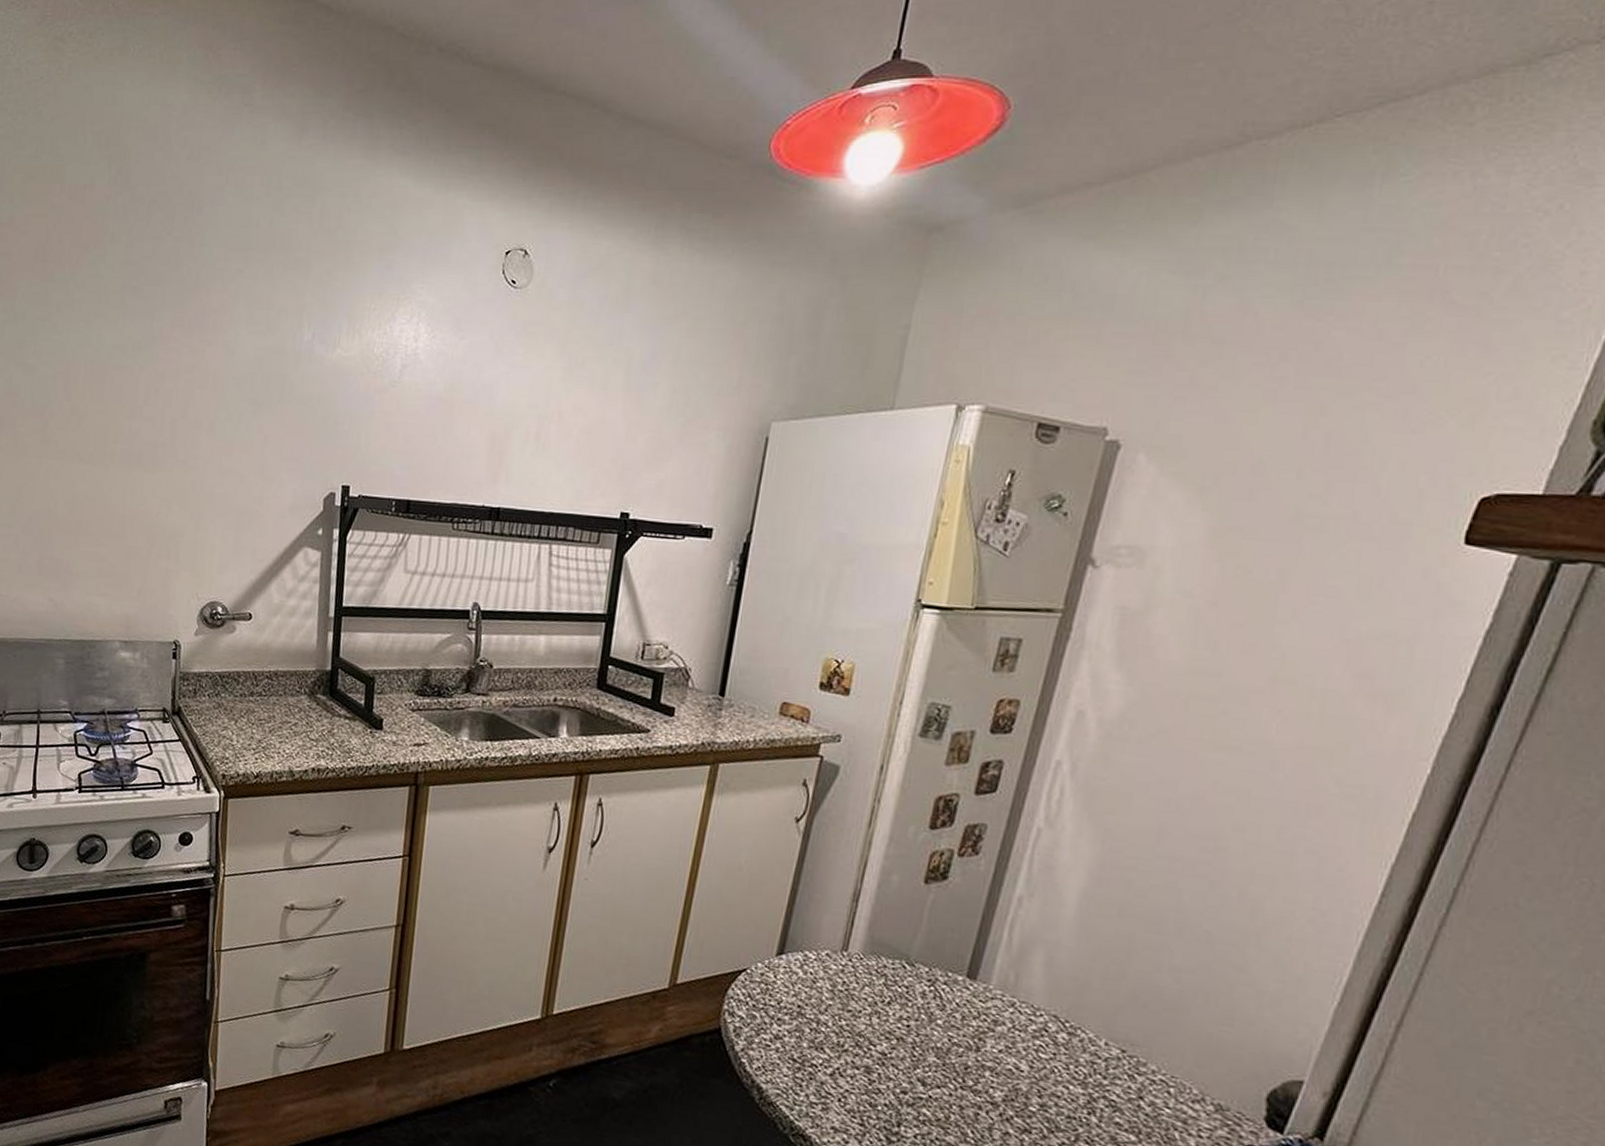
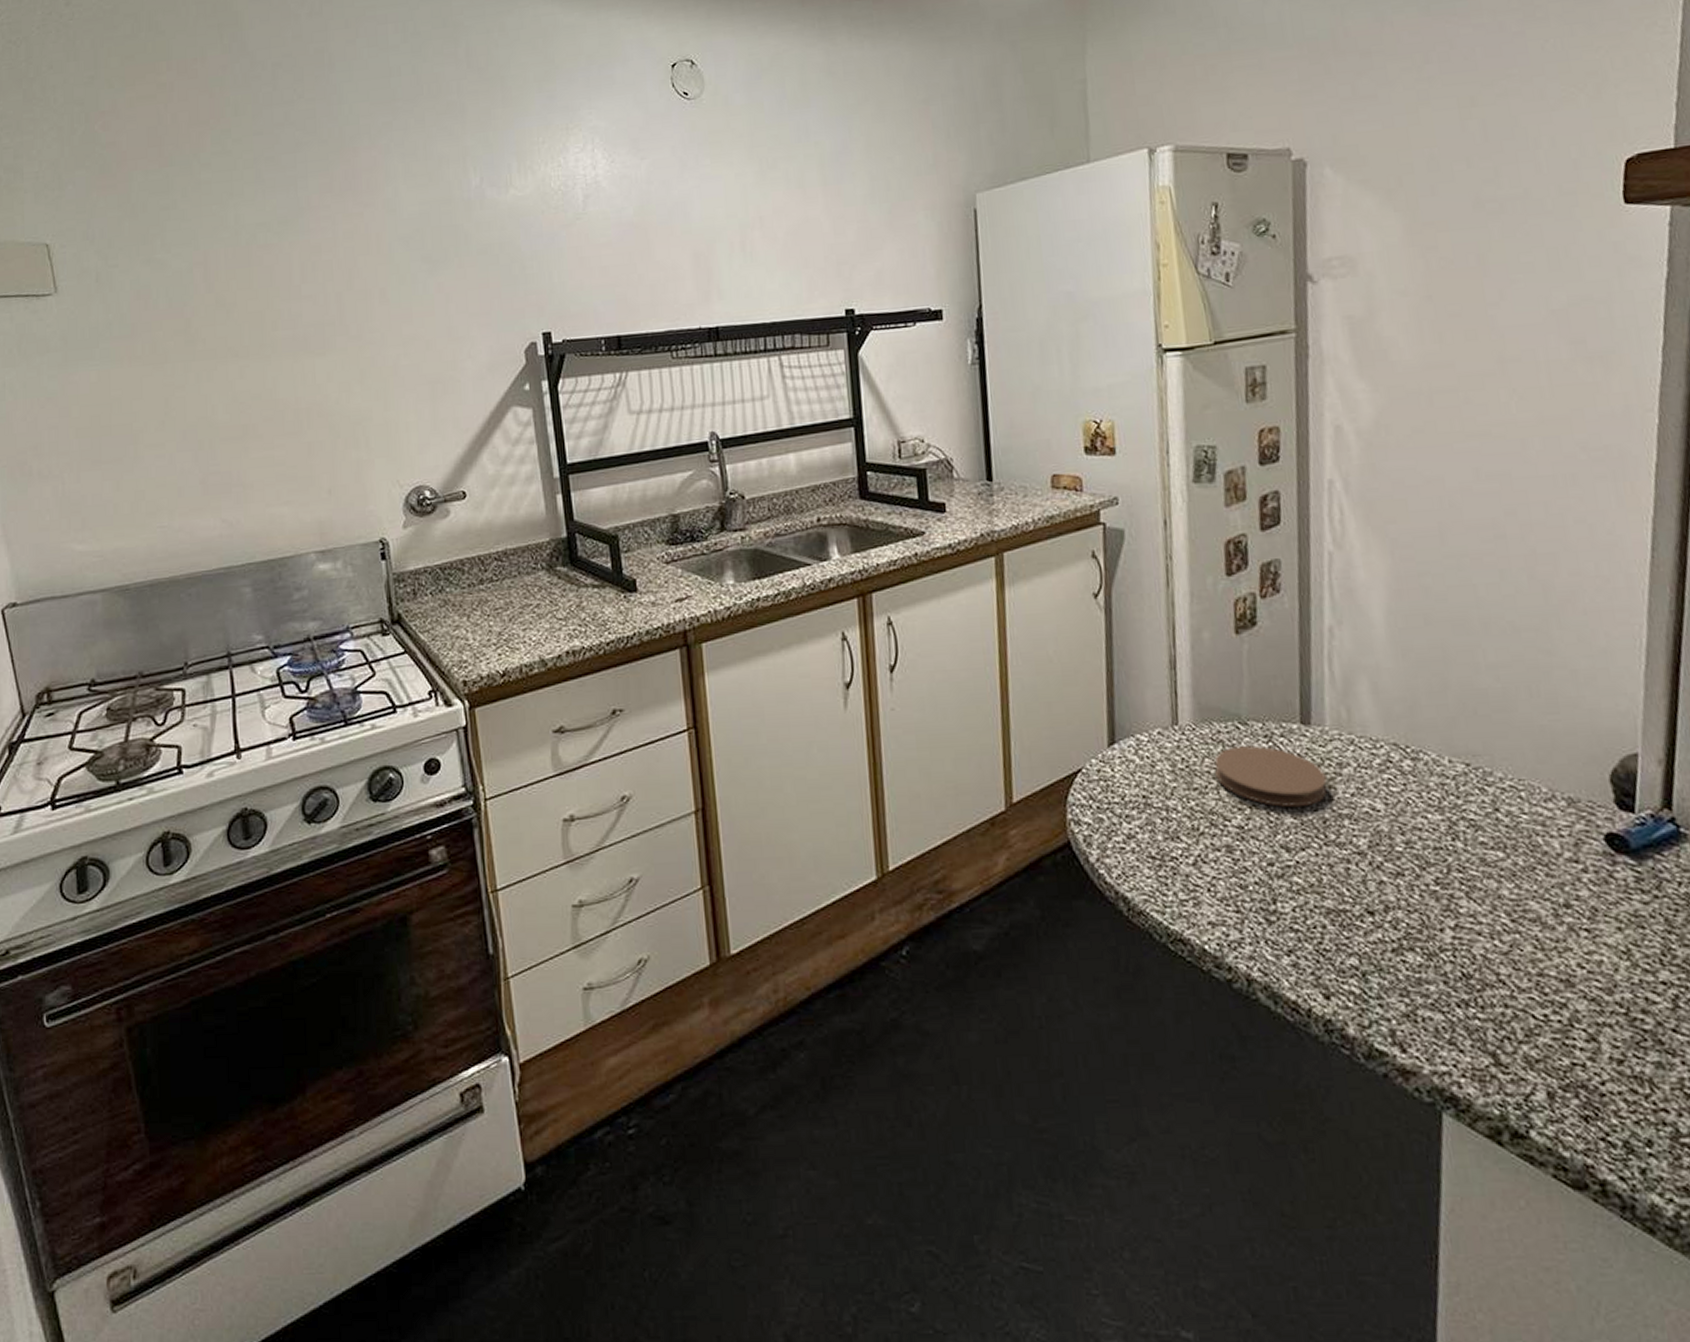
coaster: none [872,982,979,1051] -> present [1214,745,1328,808]

